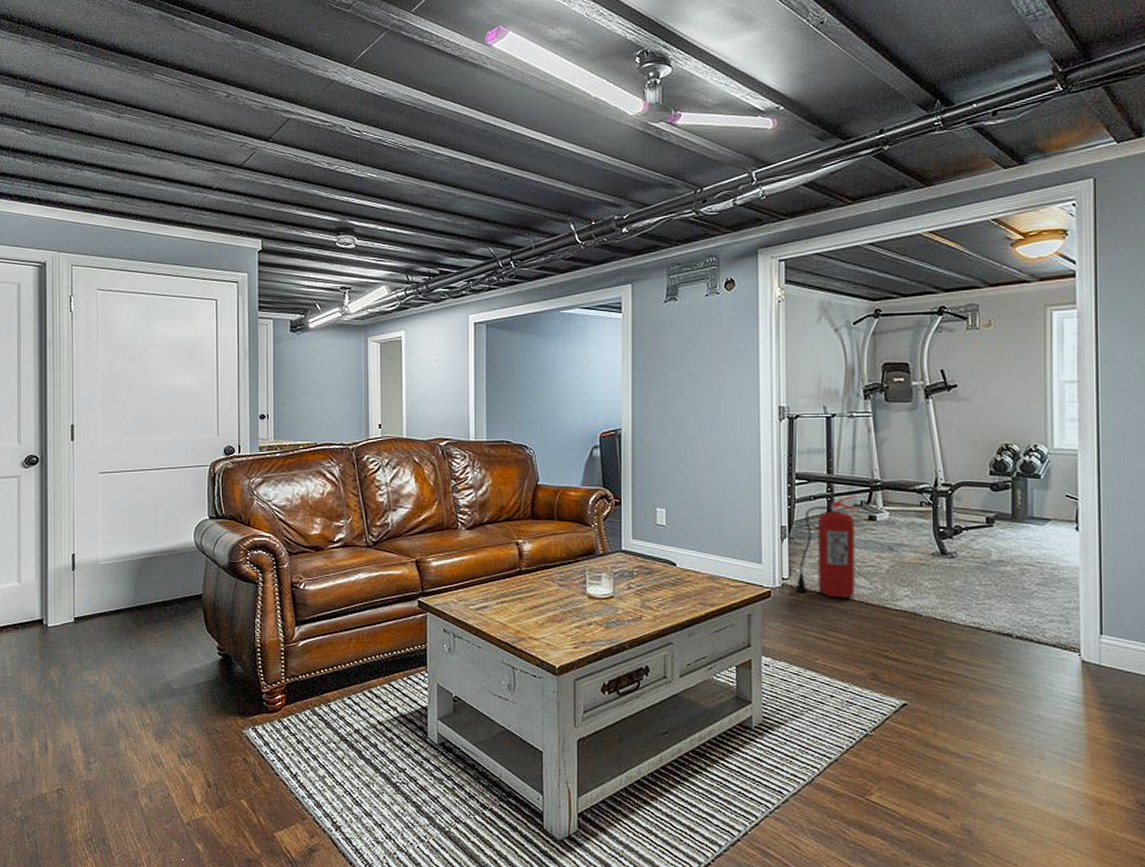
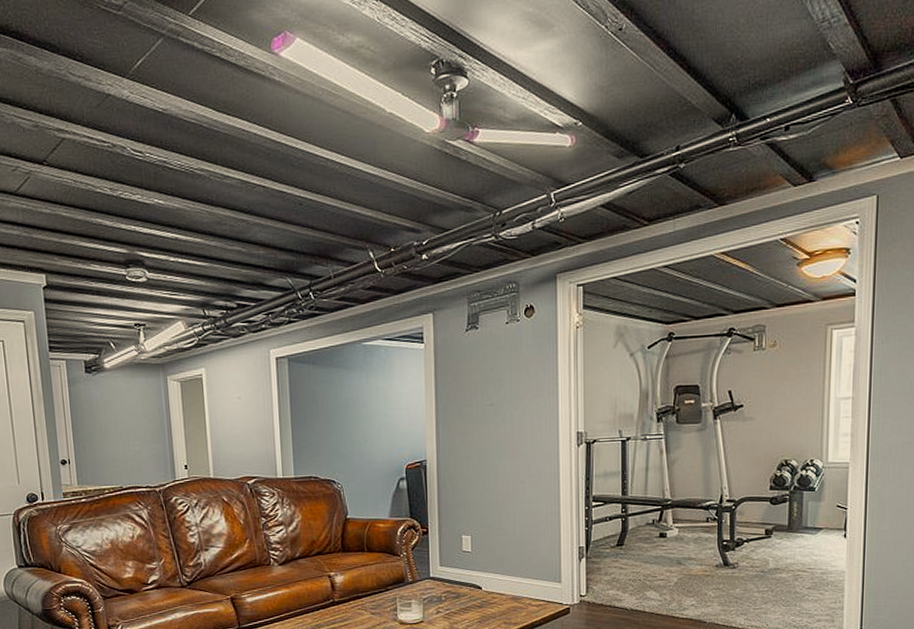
fire extinguisher: present [795,494,860,599] -> none [592,513,652,611]

